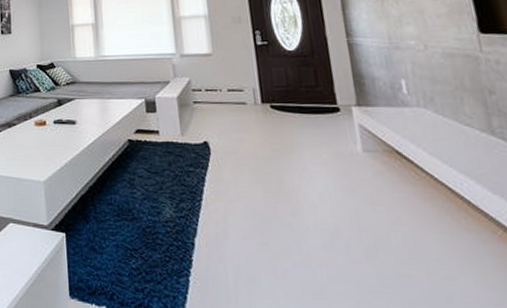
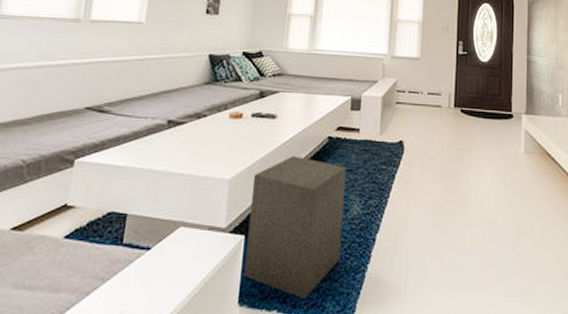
speaker: none [64,159,160,298] -> present [244,156,346,299]

